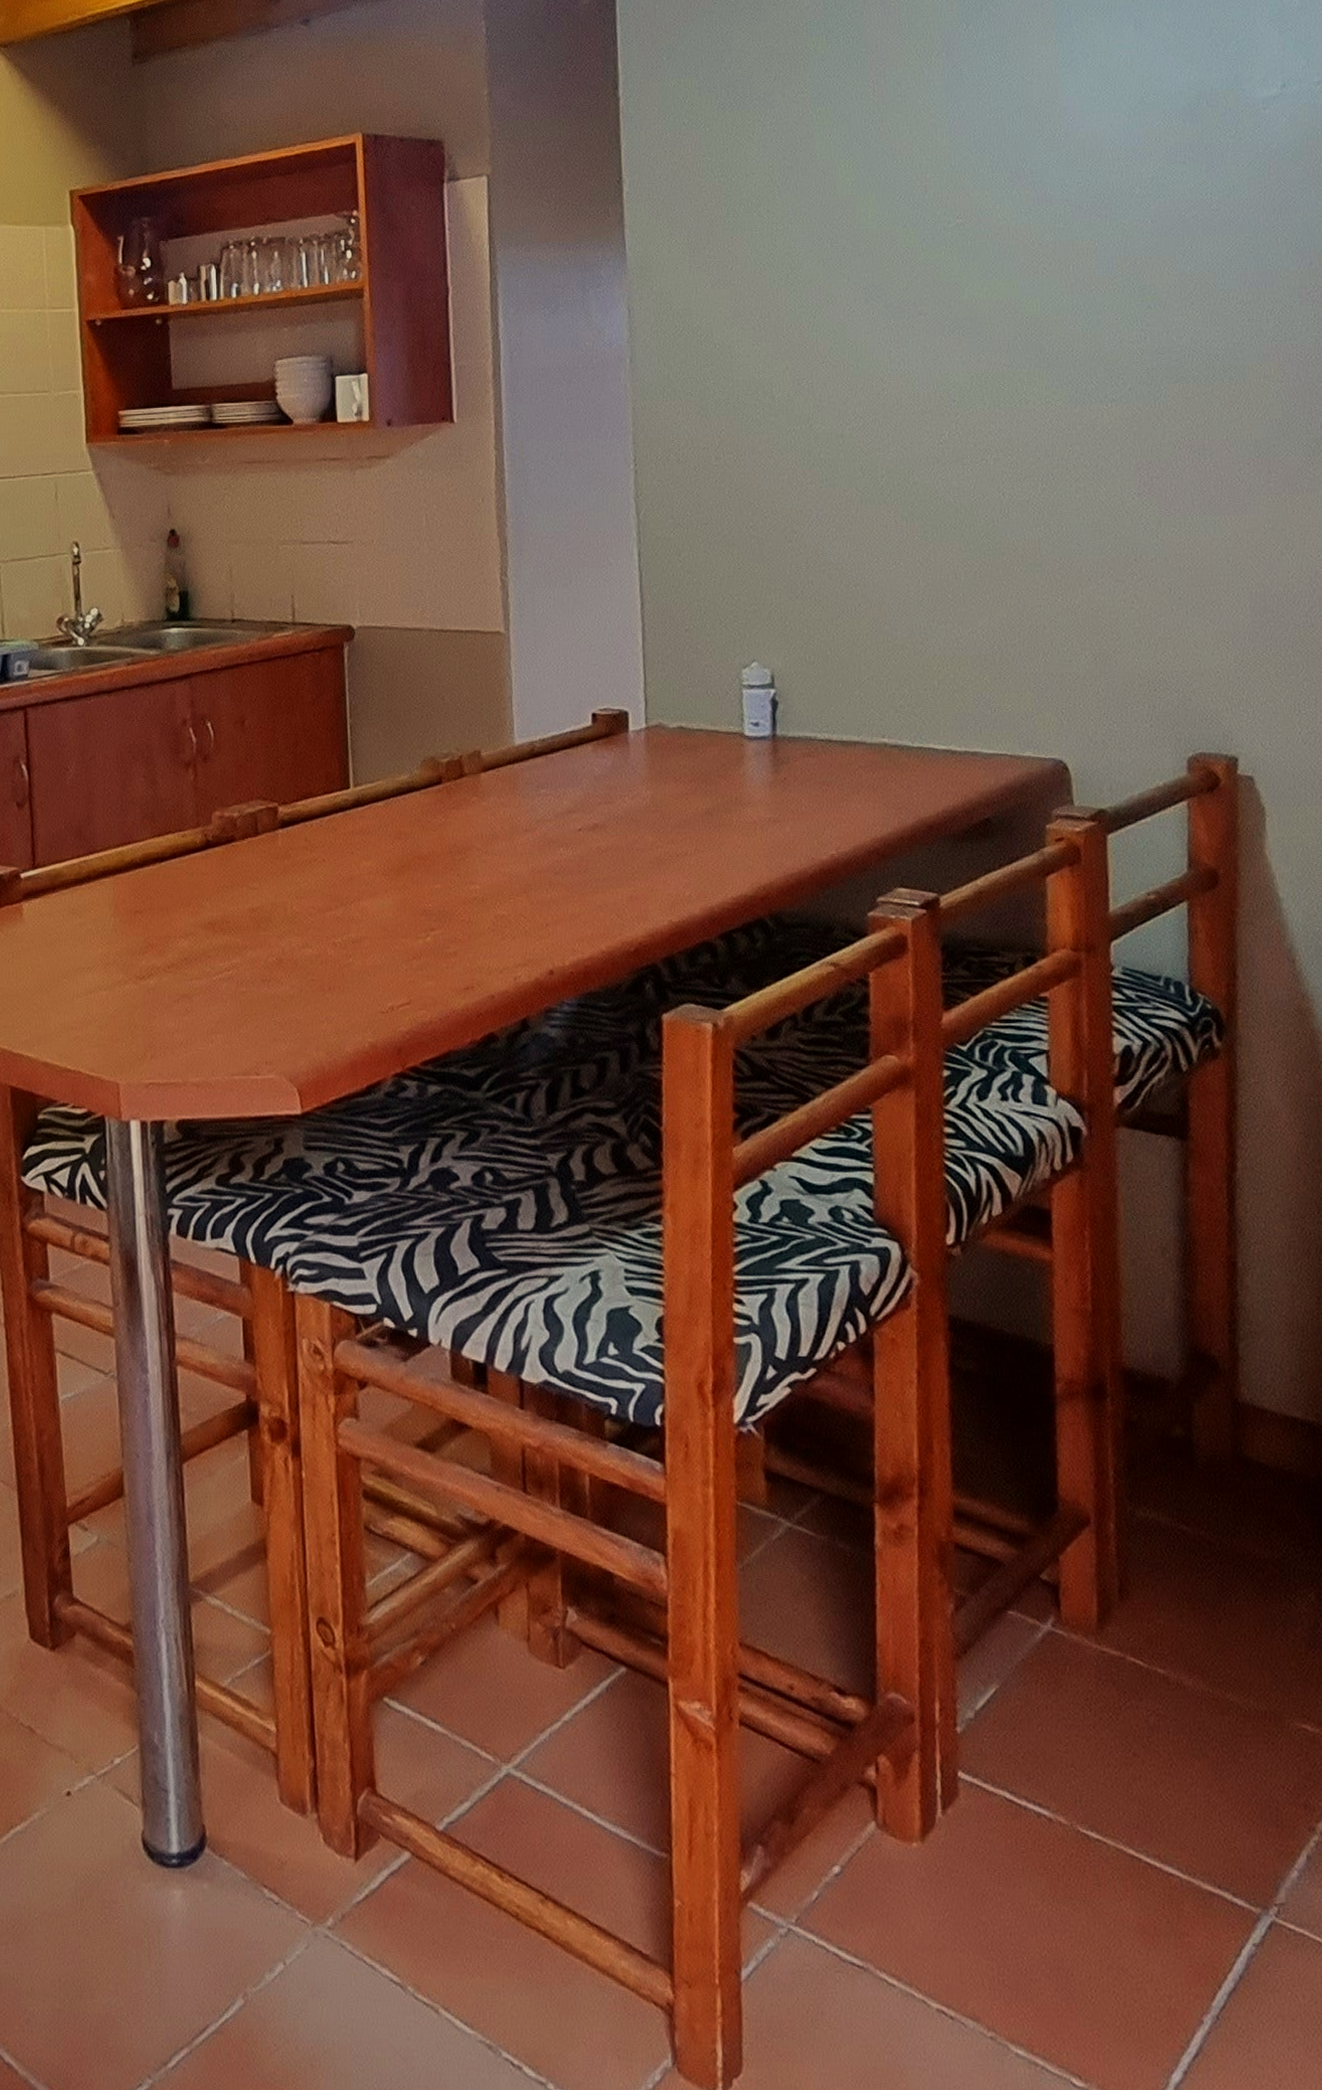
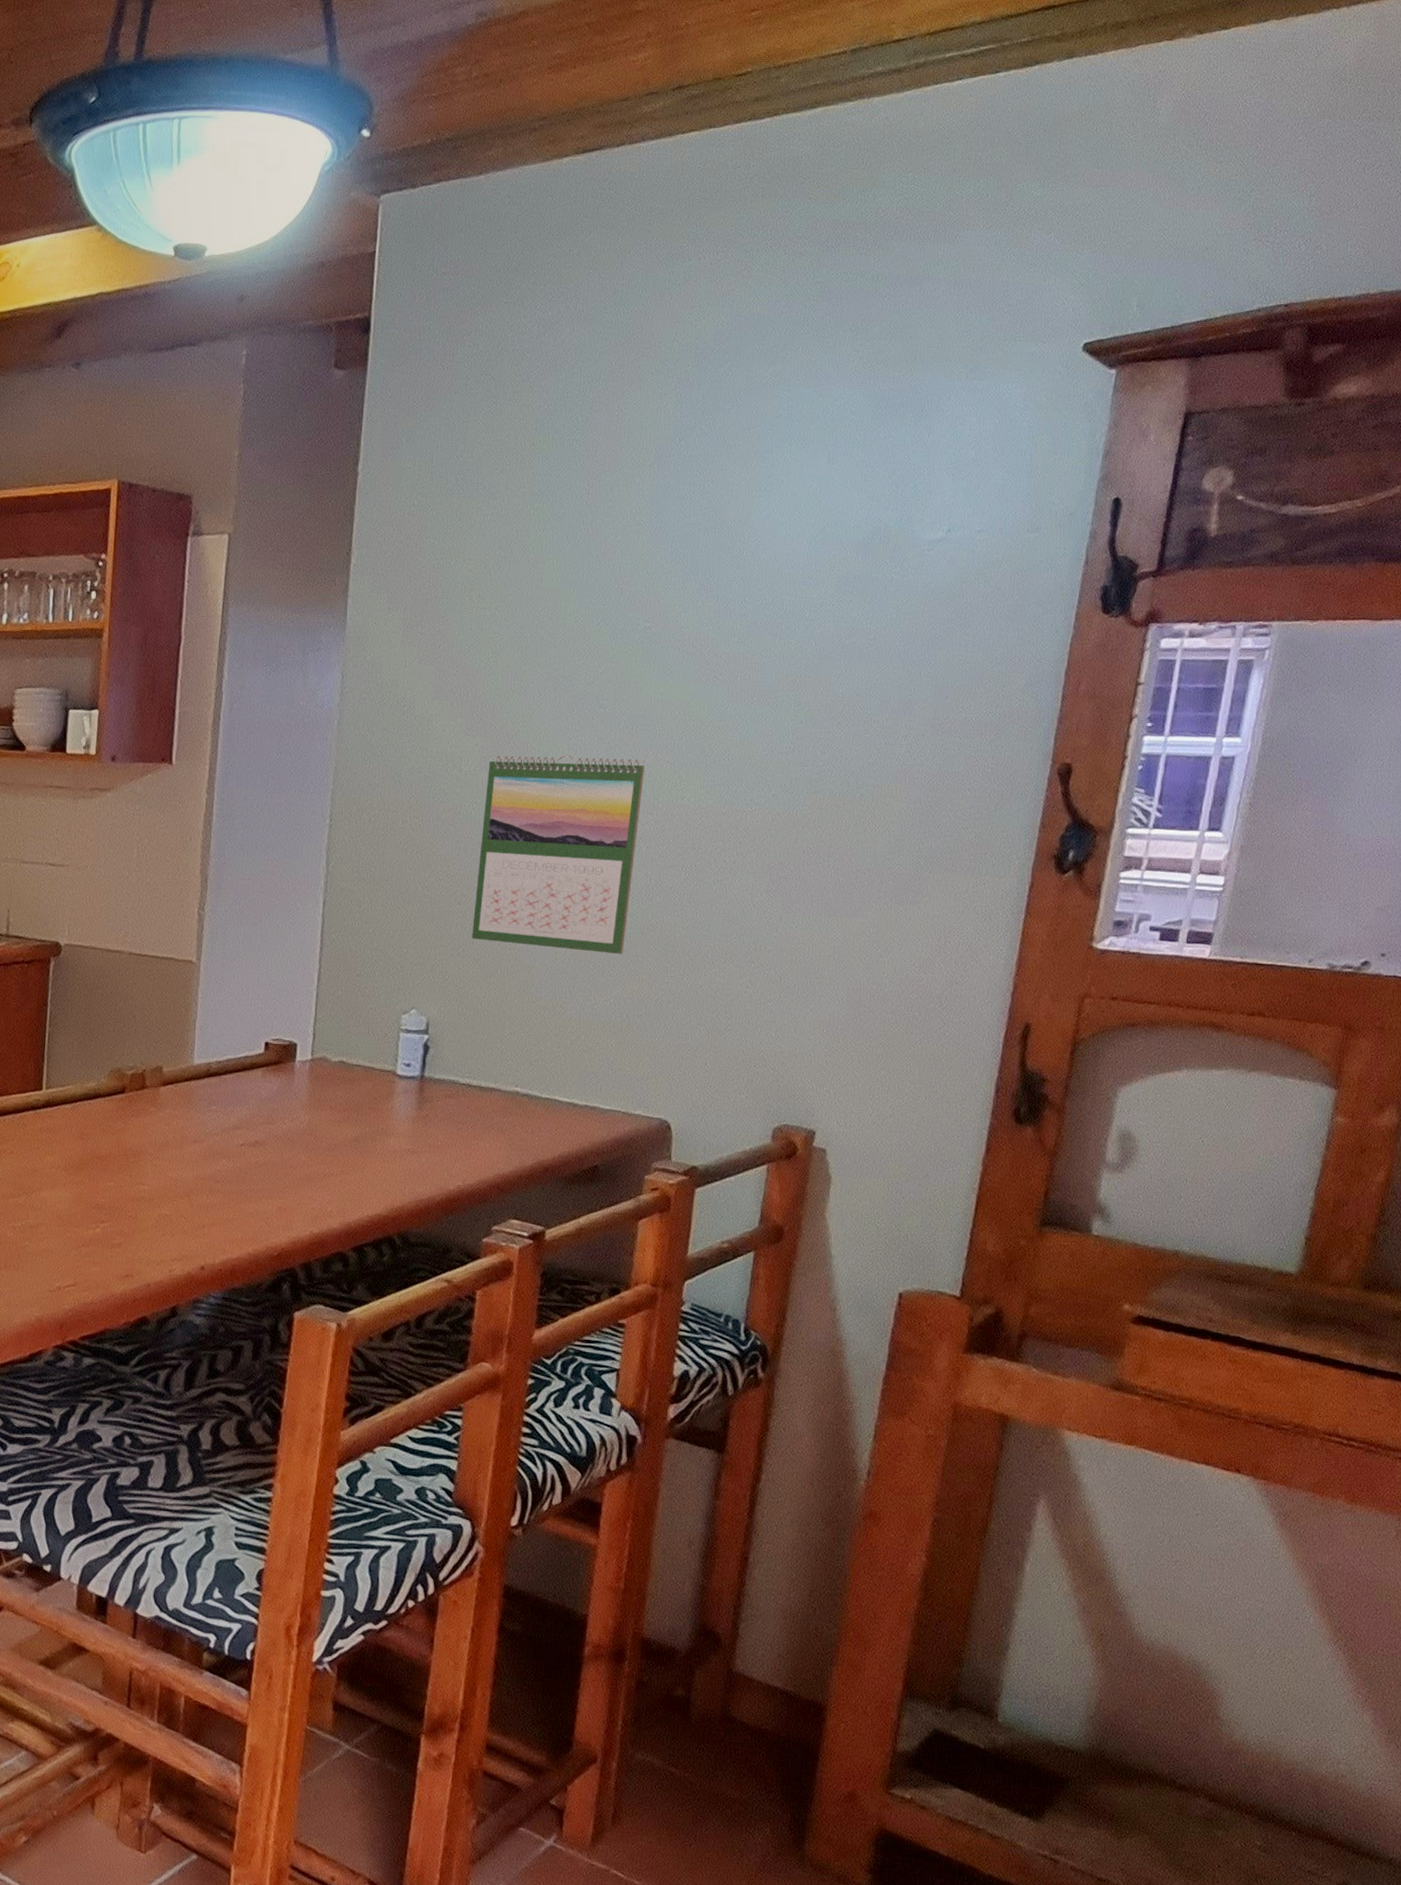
calendar: none [803,365,984,580] -> present [472,754,645,954]

